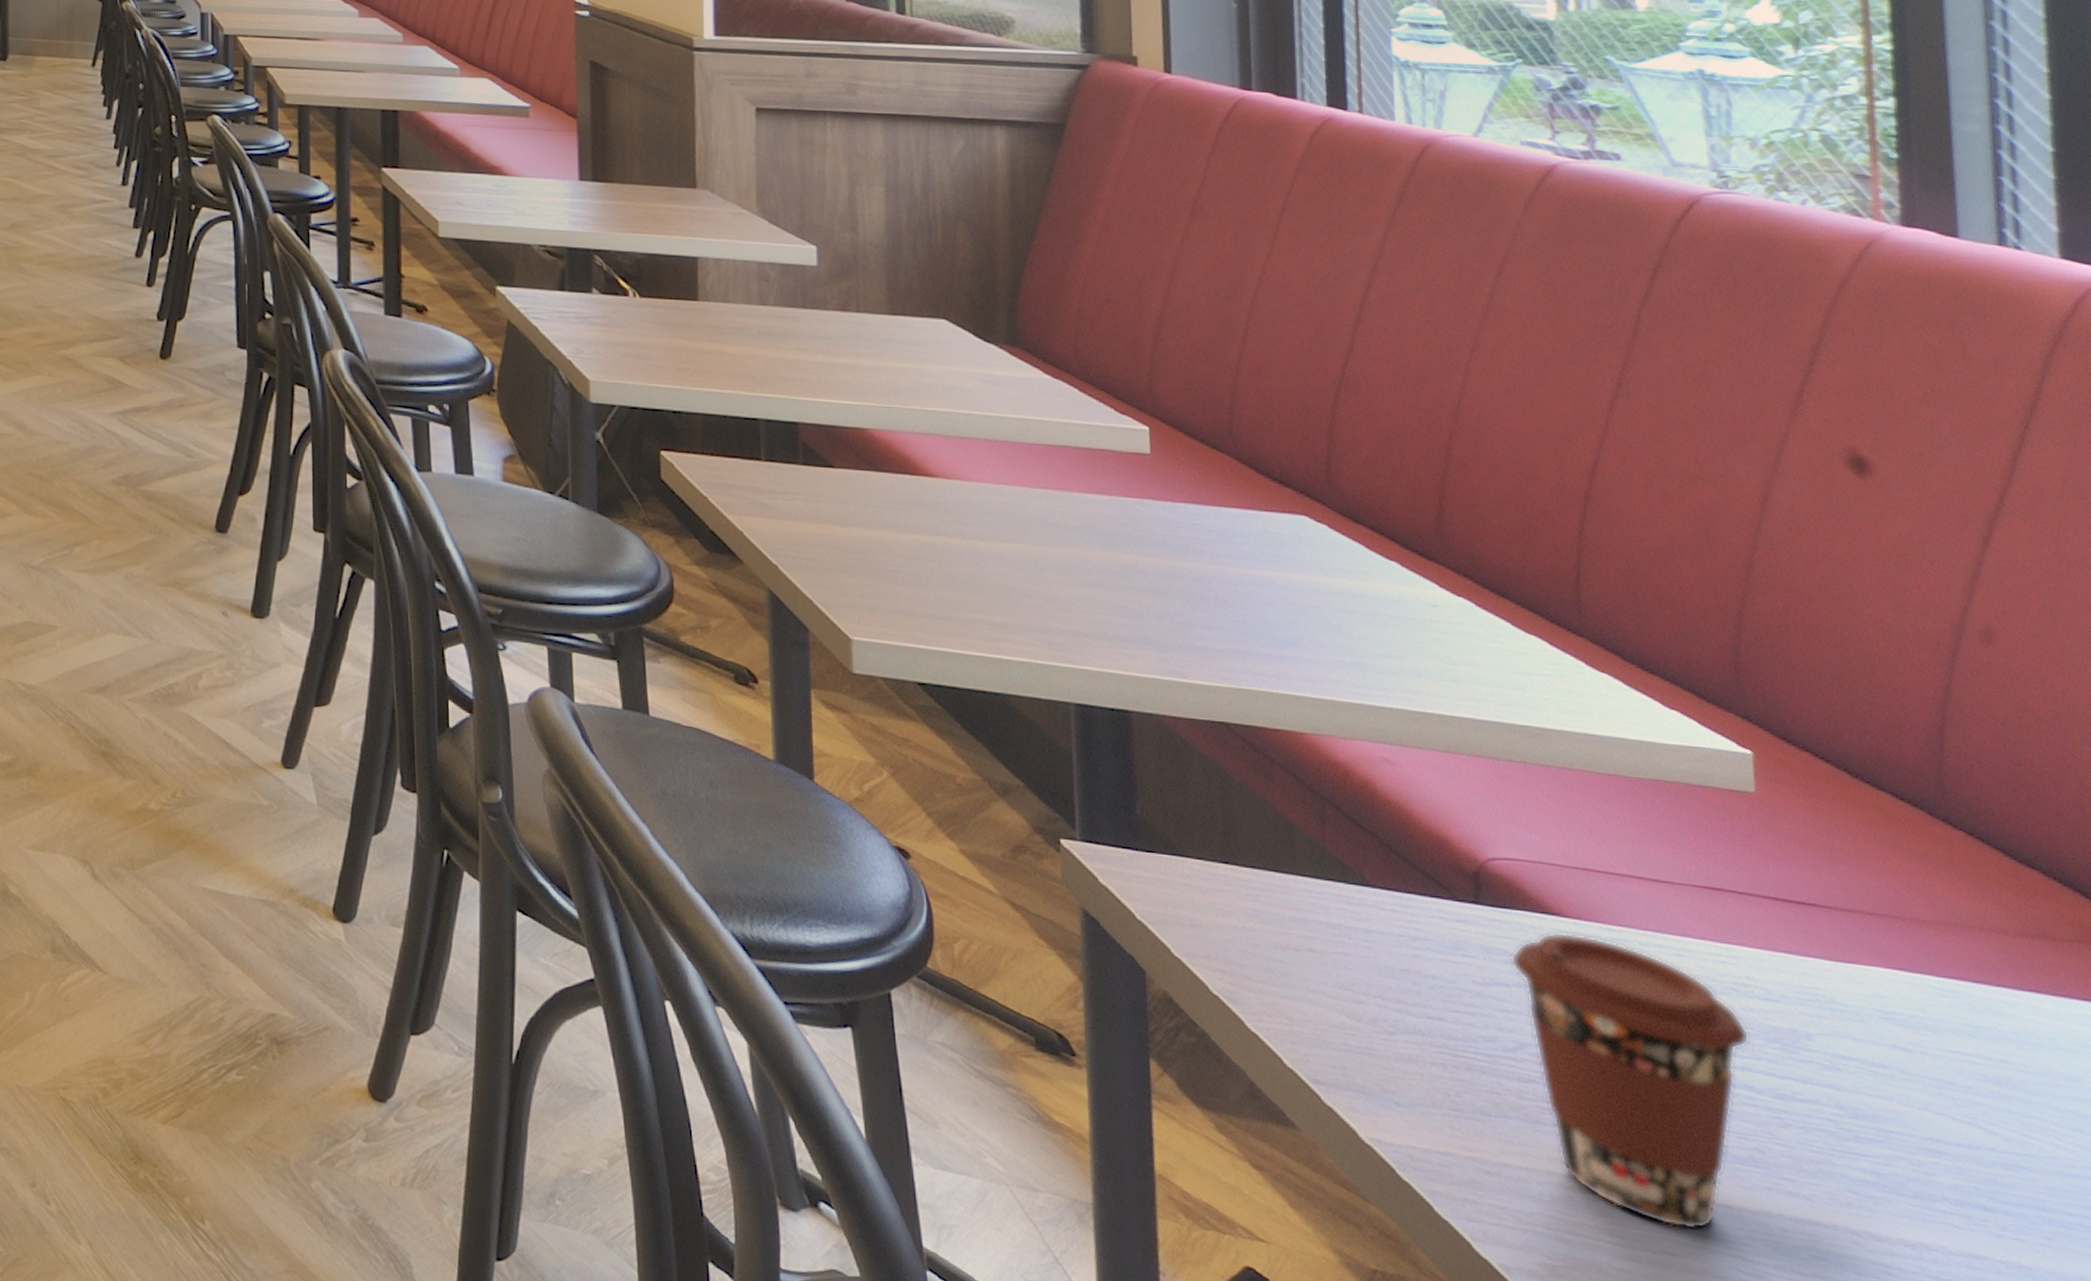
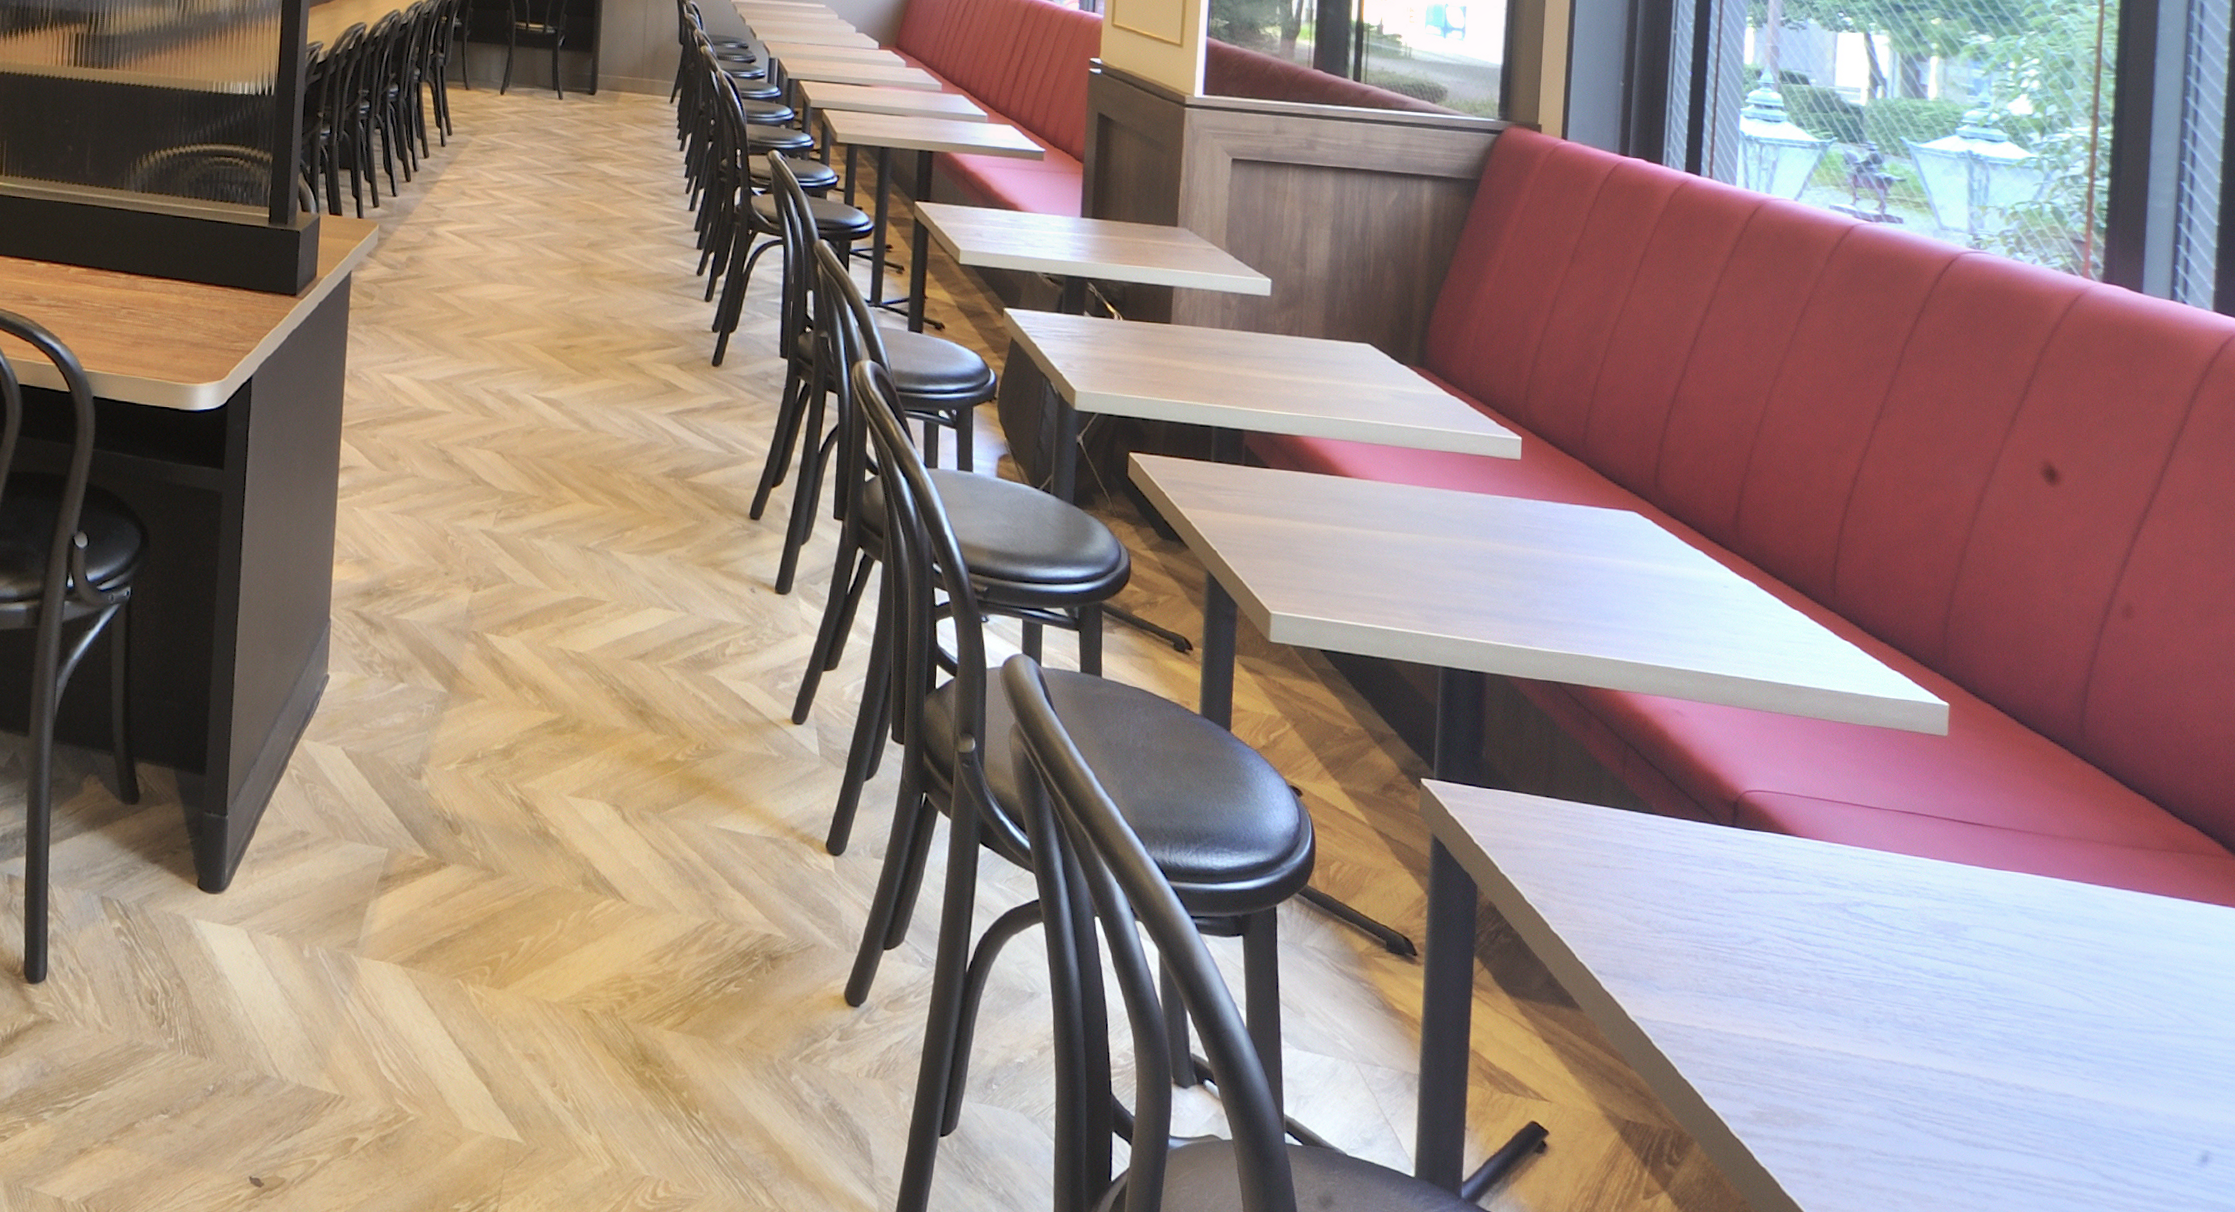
coffee cup: present [1510,932,1750,1231] -> none [1754,849,1923,1082]

